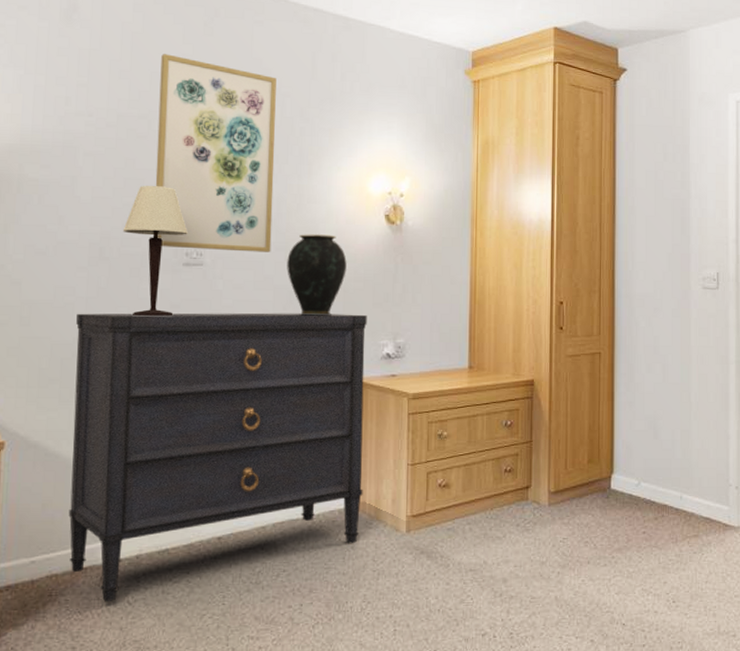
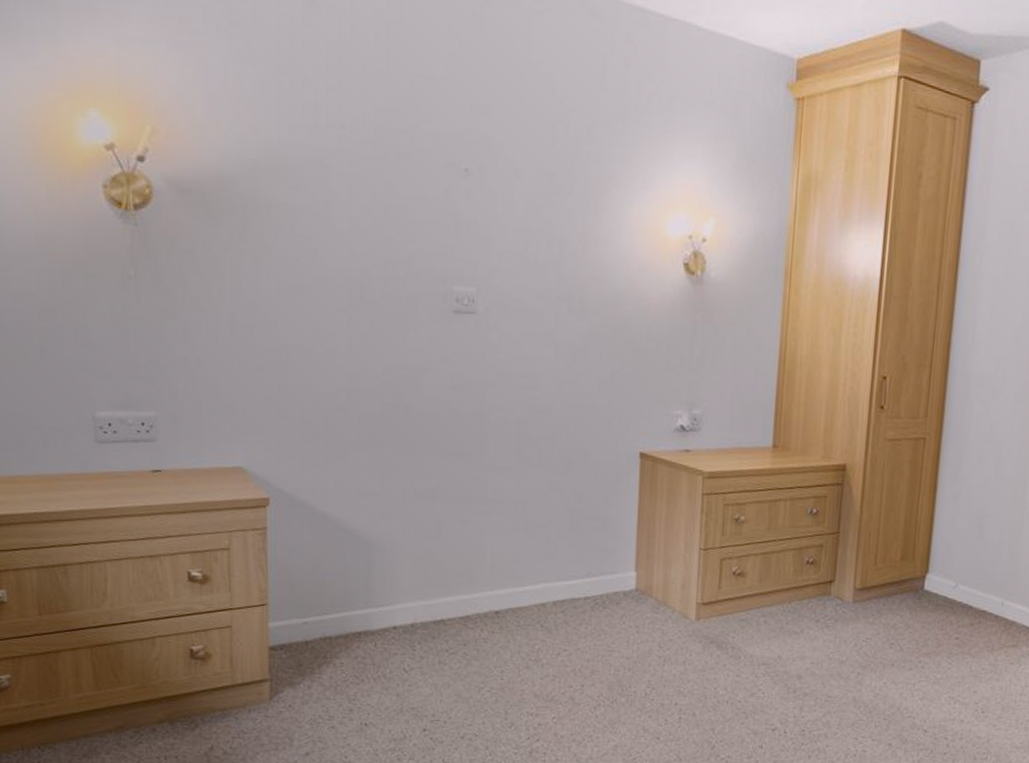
dresser: present [68,312,367,603] -> none [338,362,660,669]
table lamp: present [122,186,188,316] -> none [385,216,458,370]
wall art: present [155,54,277,252] -> none [420,51,559,302]
vase: present [287,234,347,316] -> none [570,282,638,380]

